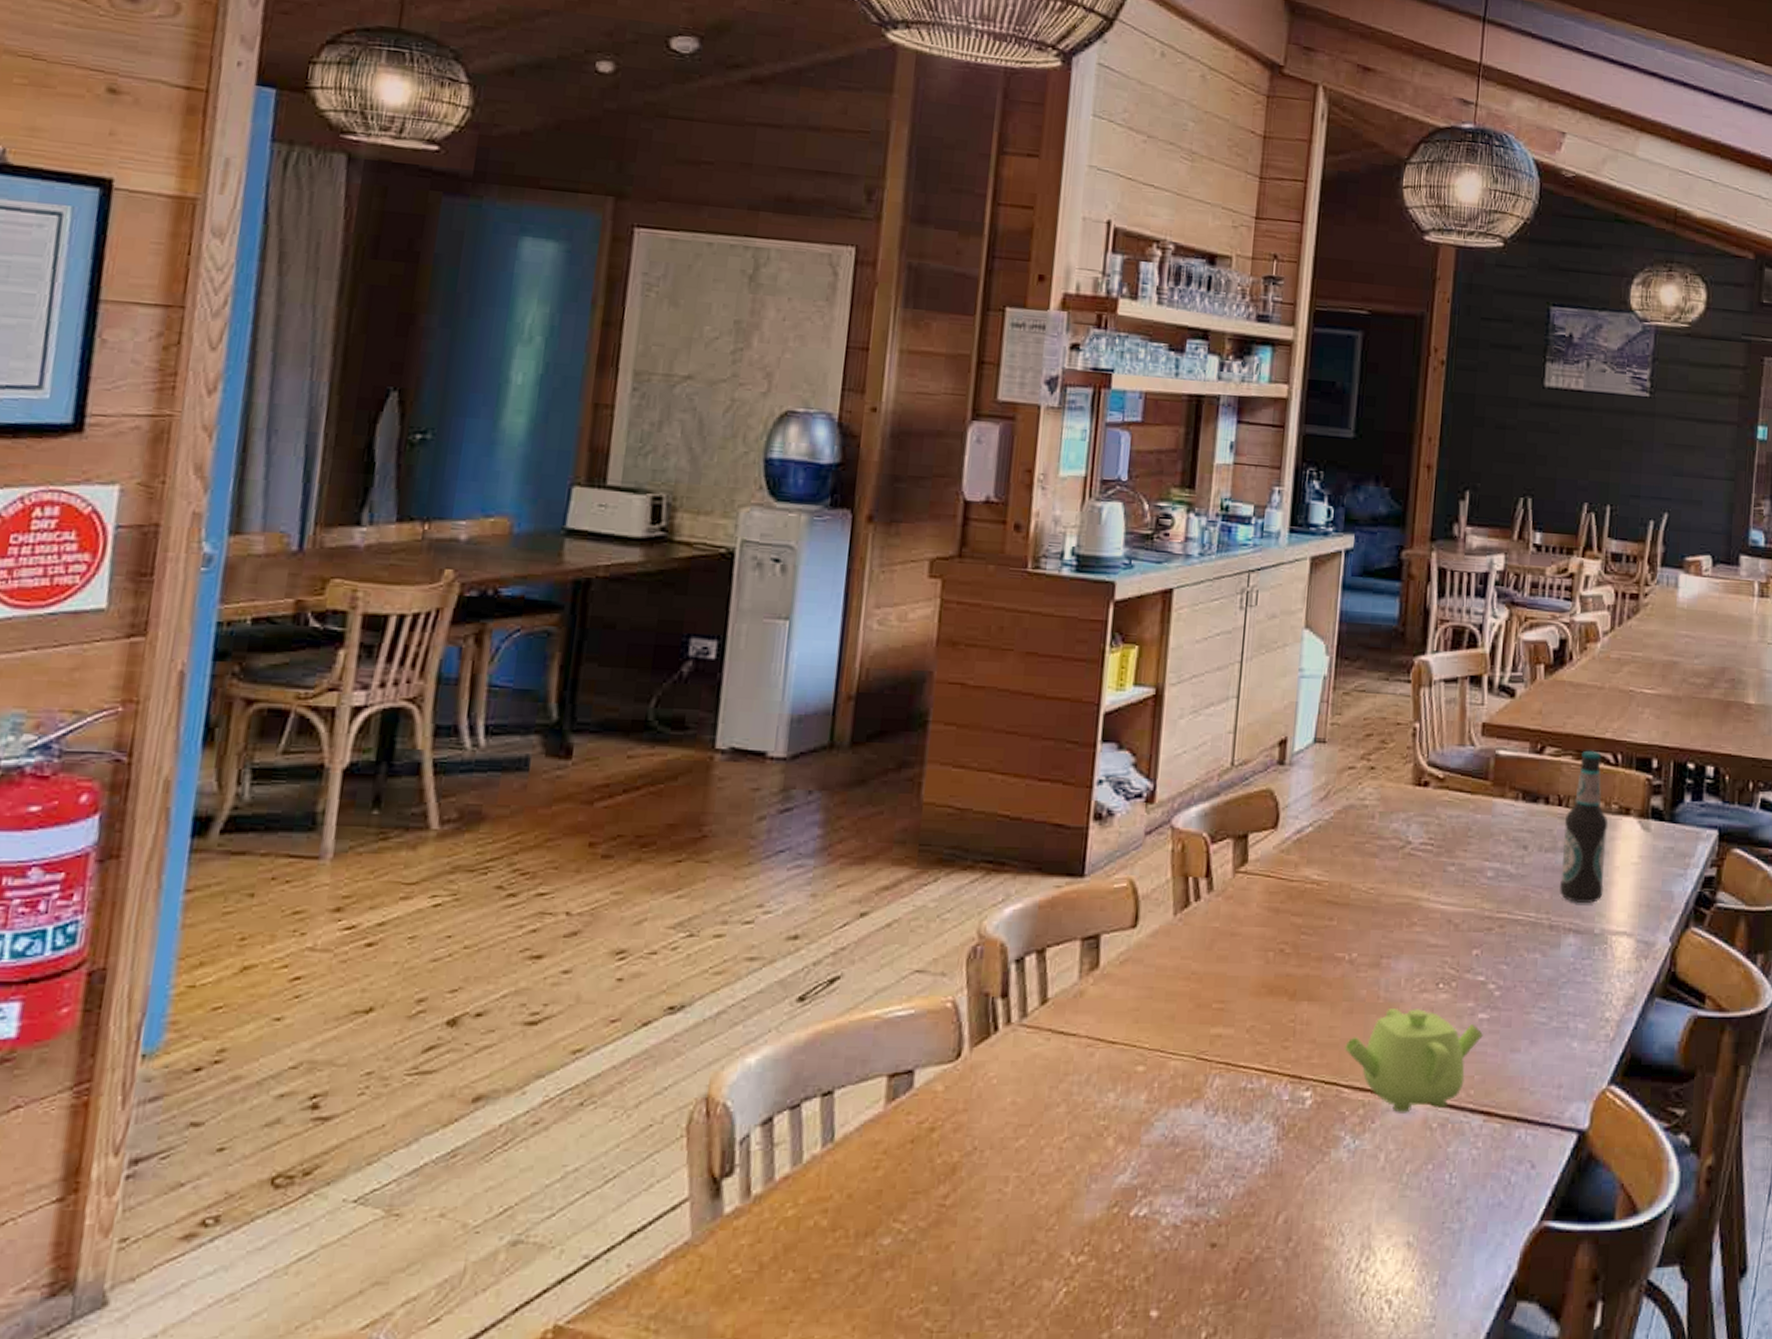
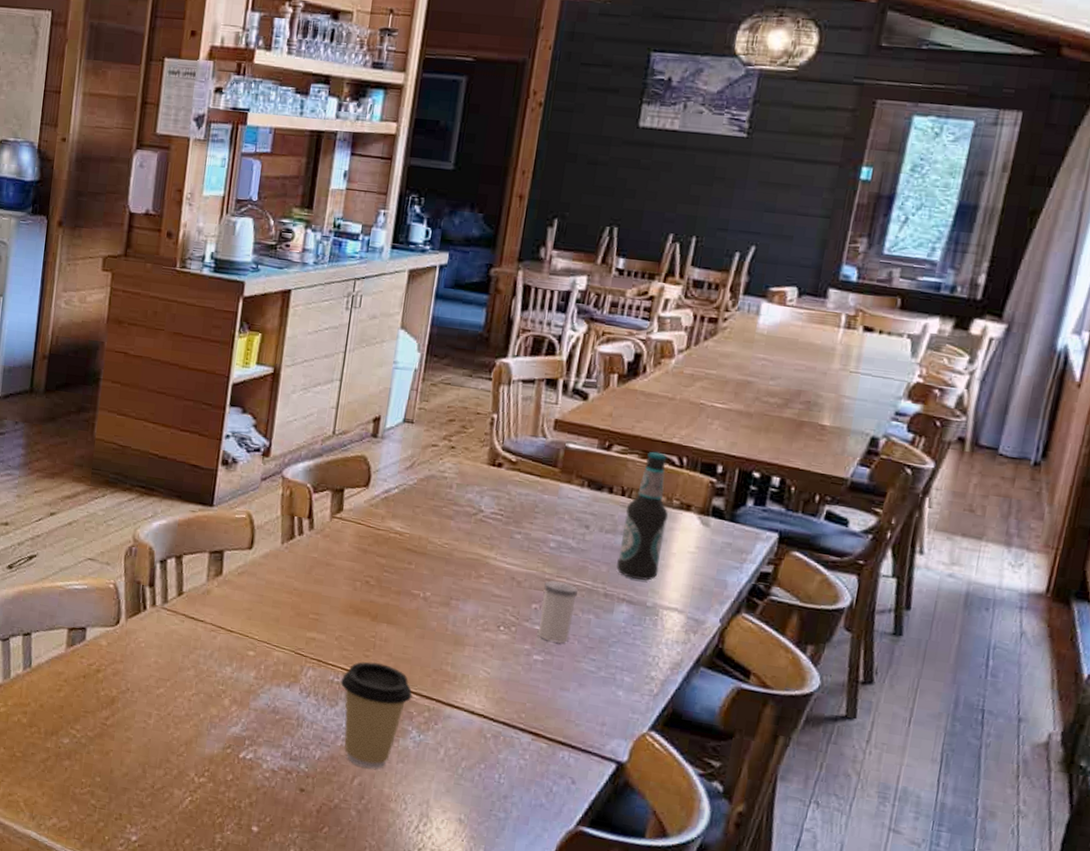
coffee cup: none [1255,1053,1343,1197] -> present [340,661,413,769]
teapot: present [1345,1008,1483,1113] -> none [415,639,536,723]
salt shaker: none [1481,918,1522,995] -> present [537,580,579,644]

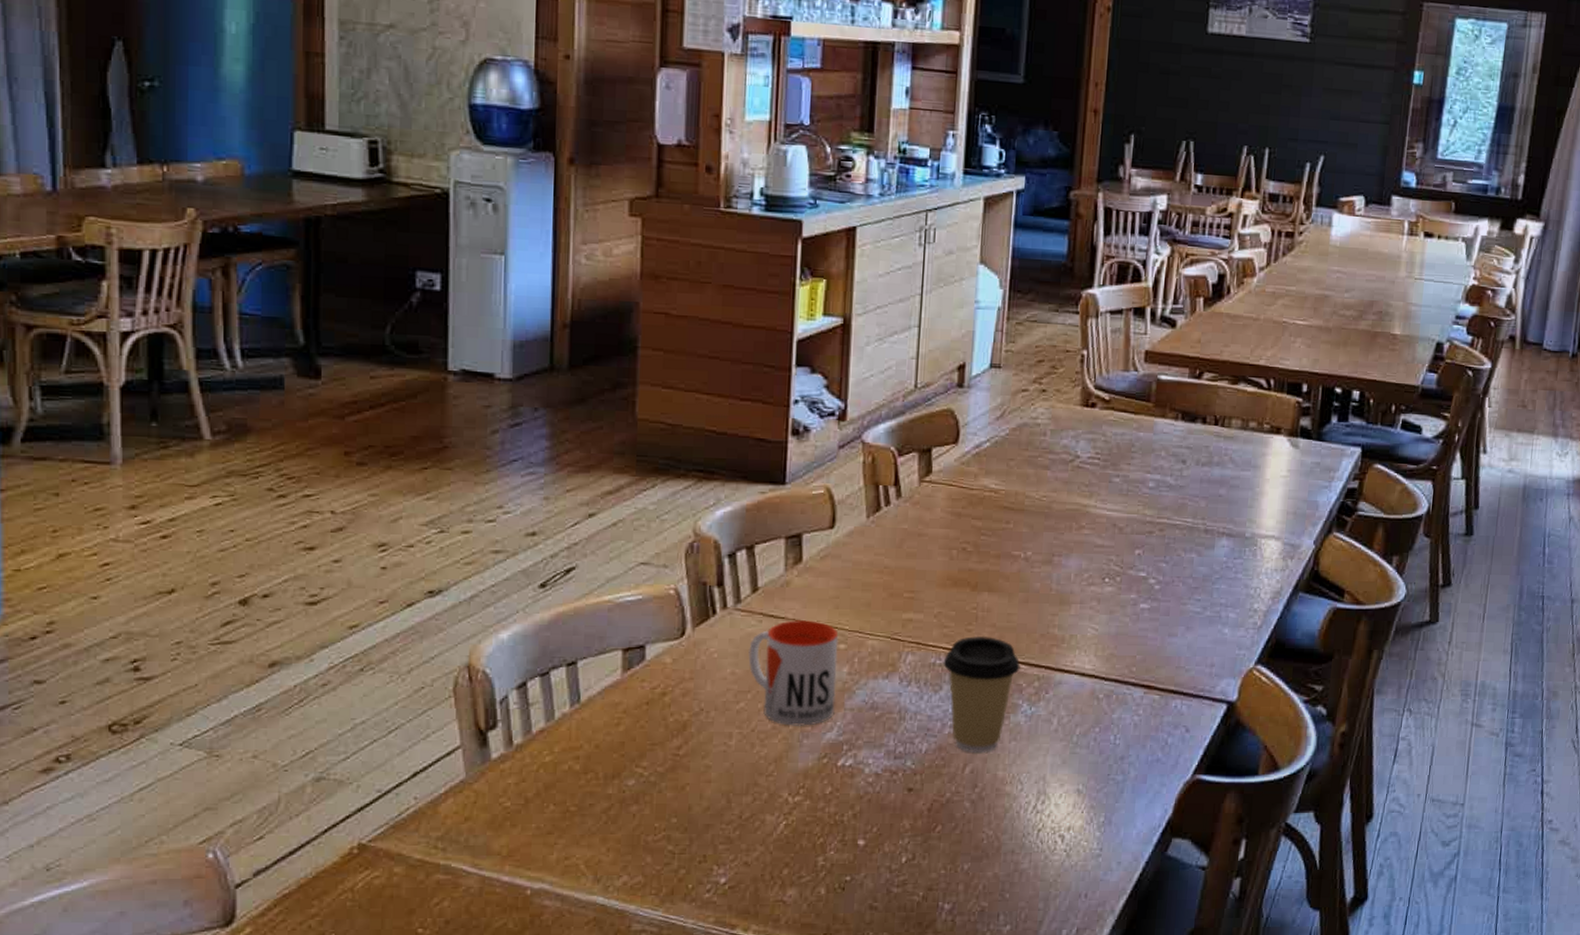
mug: none [170,624,249,718] -> present [748,619,839,726]
salt shaker: present [537,580,579,644] -> none [1142,523,1180,589]
bottle: present [616,451,669,581] -> none [1215,375,1261,511]

